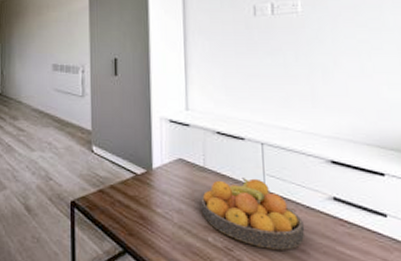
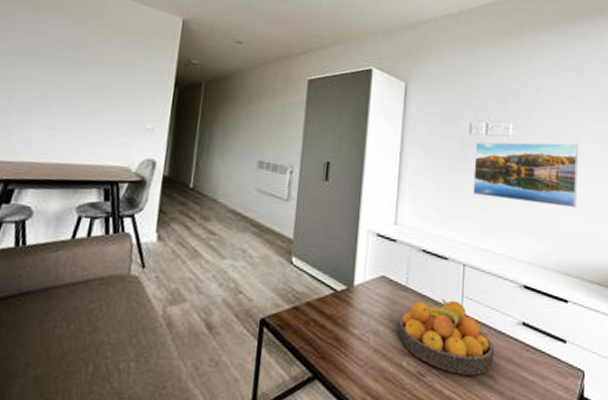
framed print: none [261,12,385,78] -> present [473,142,579,208]

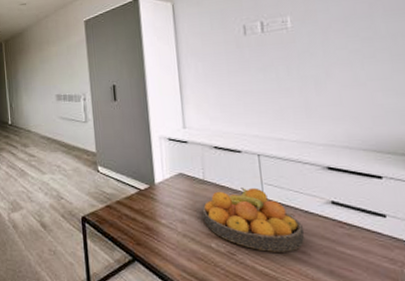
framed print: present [473,142,579,208] -> none [252,21,379,91]

